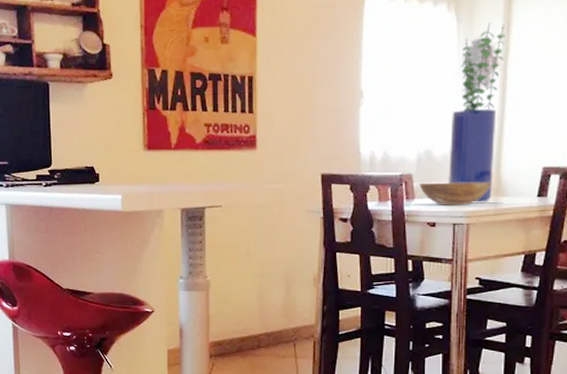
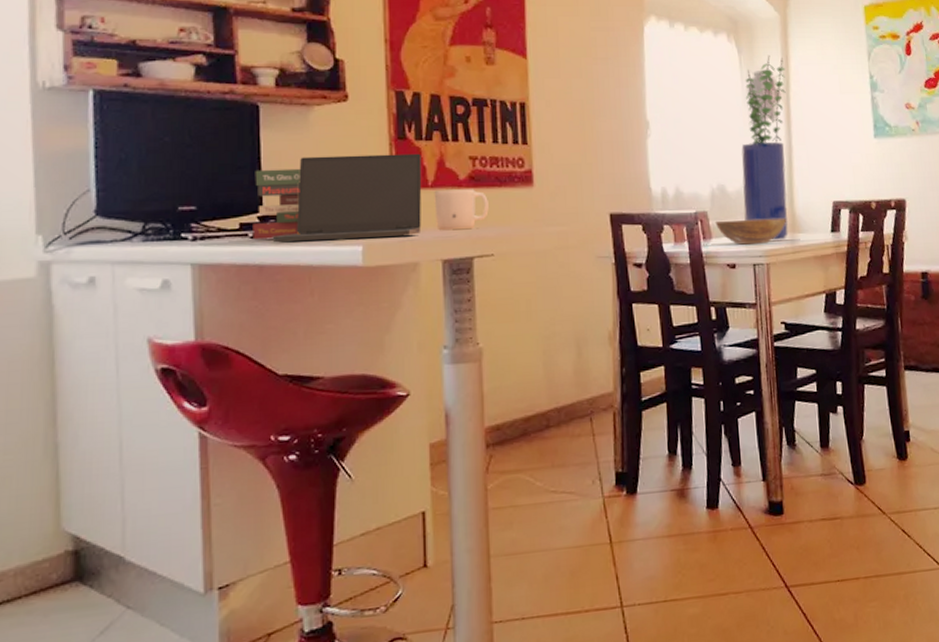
books: none [45,133,78,188] -> present [253,168,300,240]
laptop: none [58,121,167,191] -> present [272,153,422,243]
mug: none [176,151,219,185] -> present [434,189,489,231]

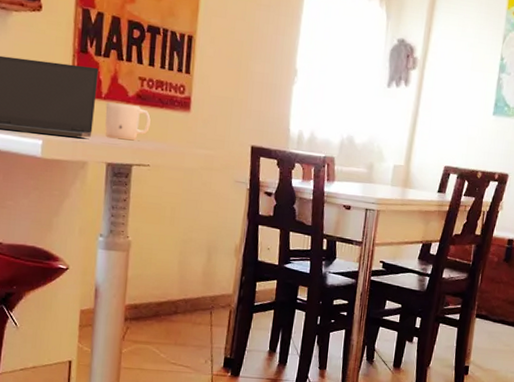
bowl: present [715,218,787,245] -> none [339,166,402,193]
vase: present [741,56,788,240] -> none [365,25,426,192]

